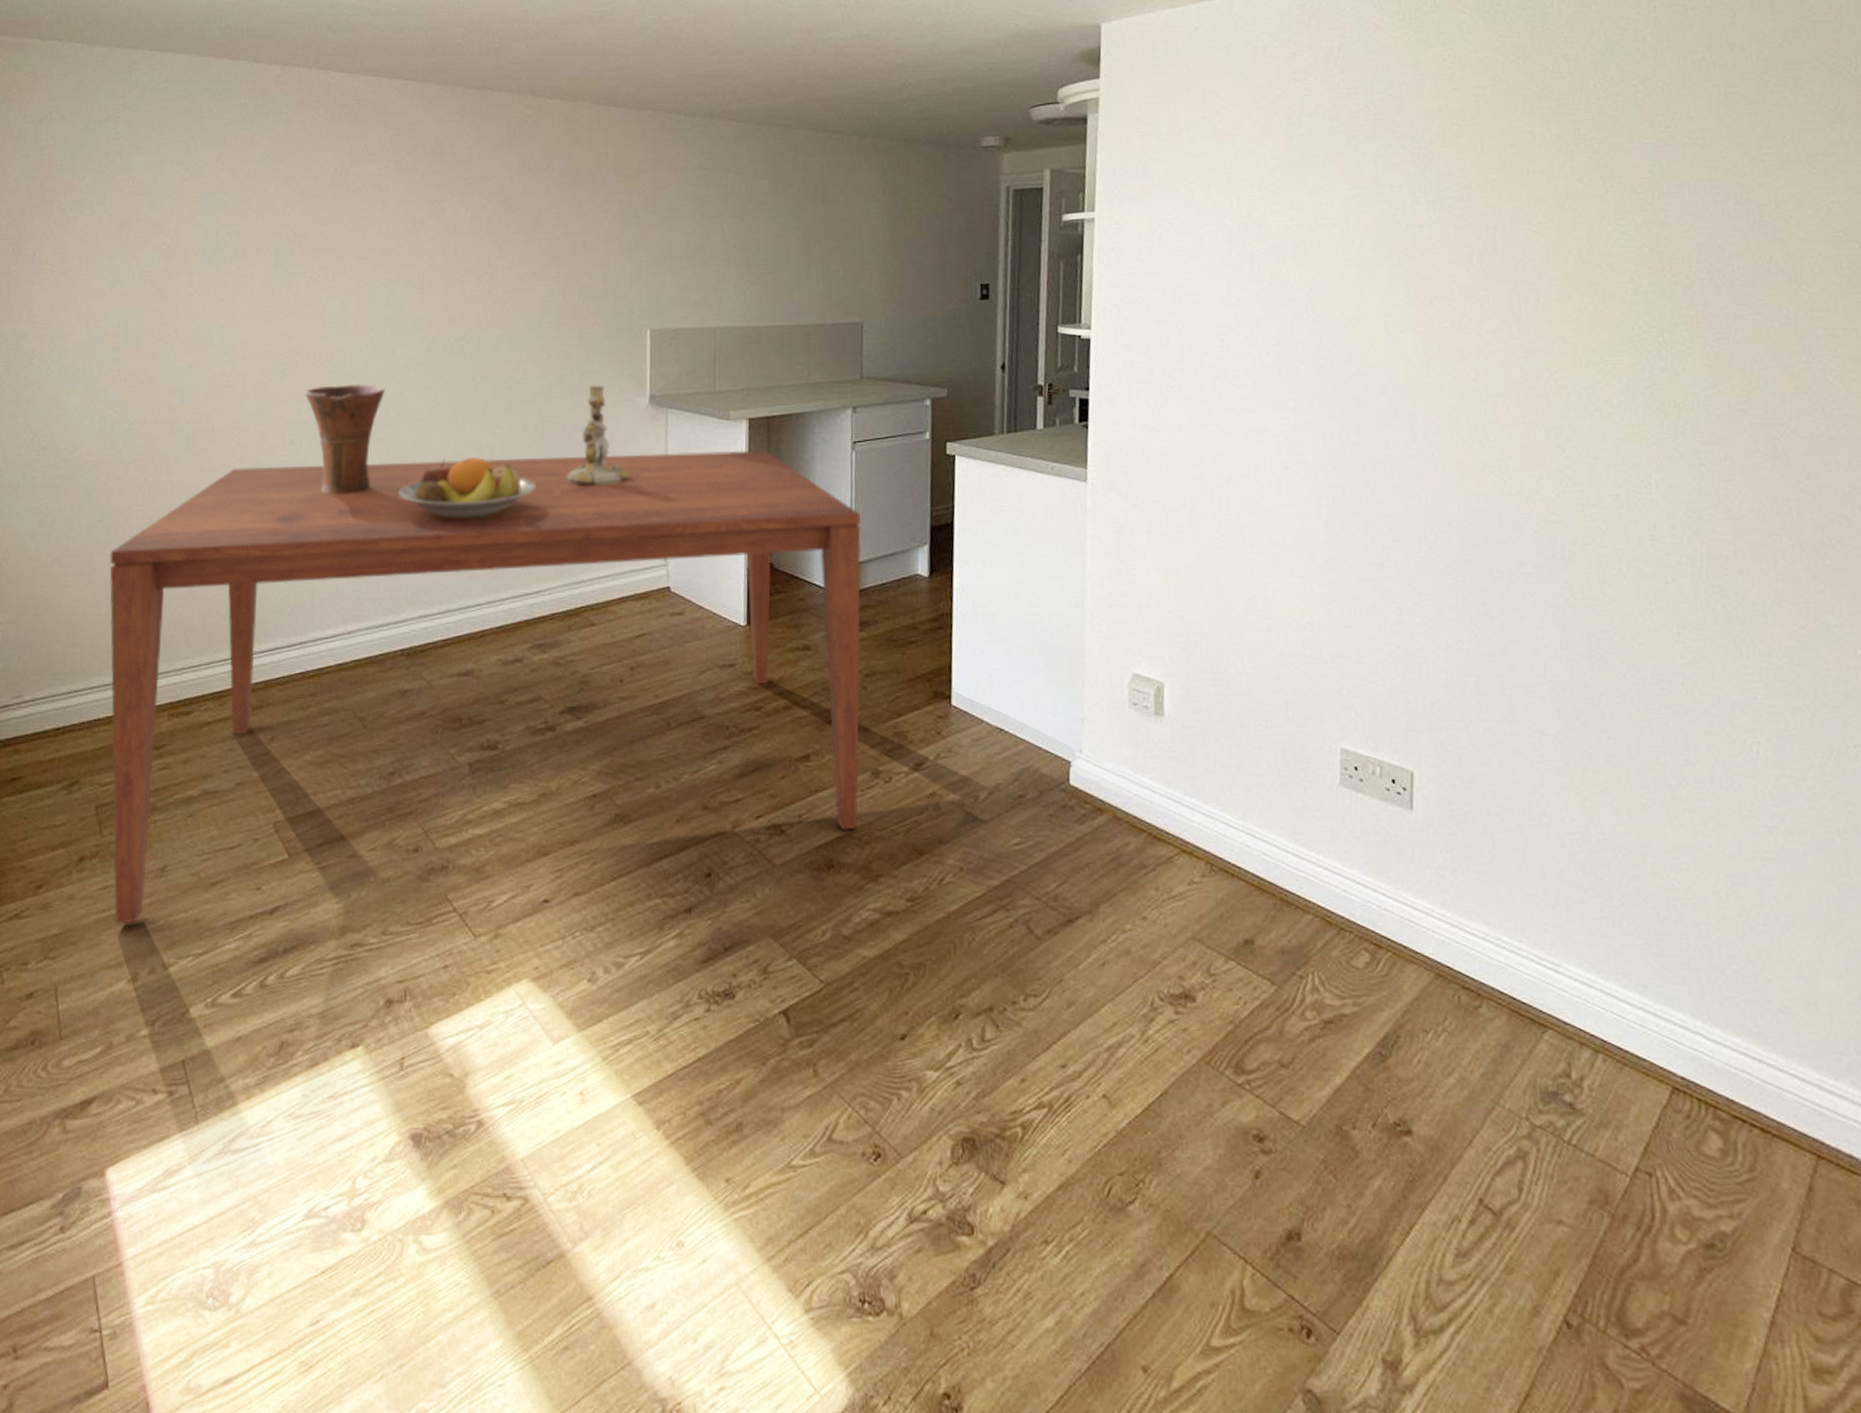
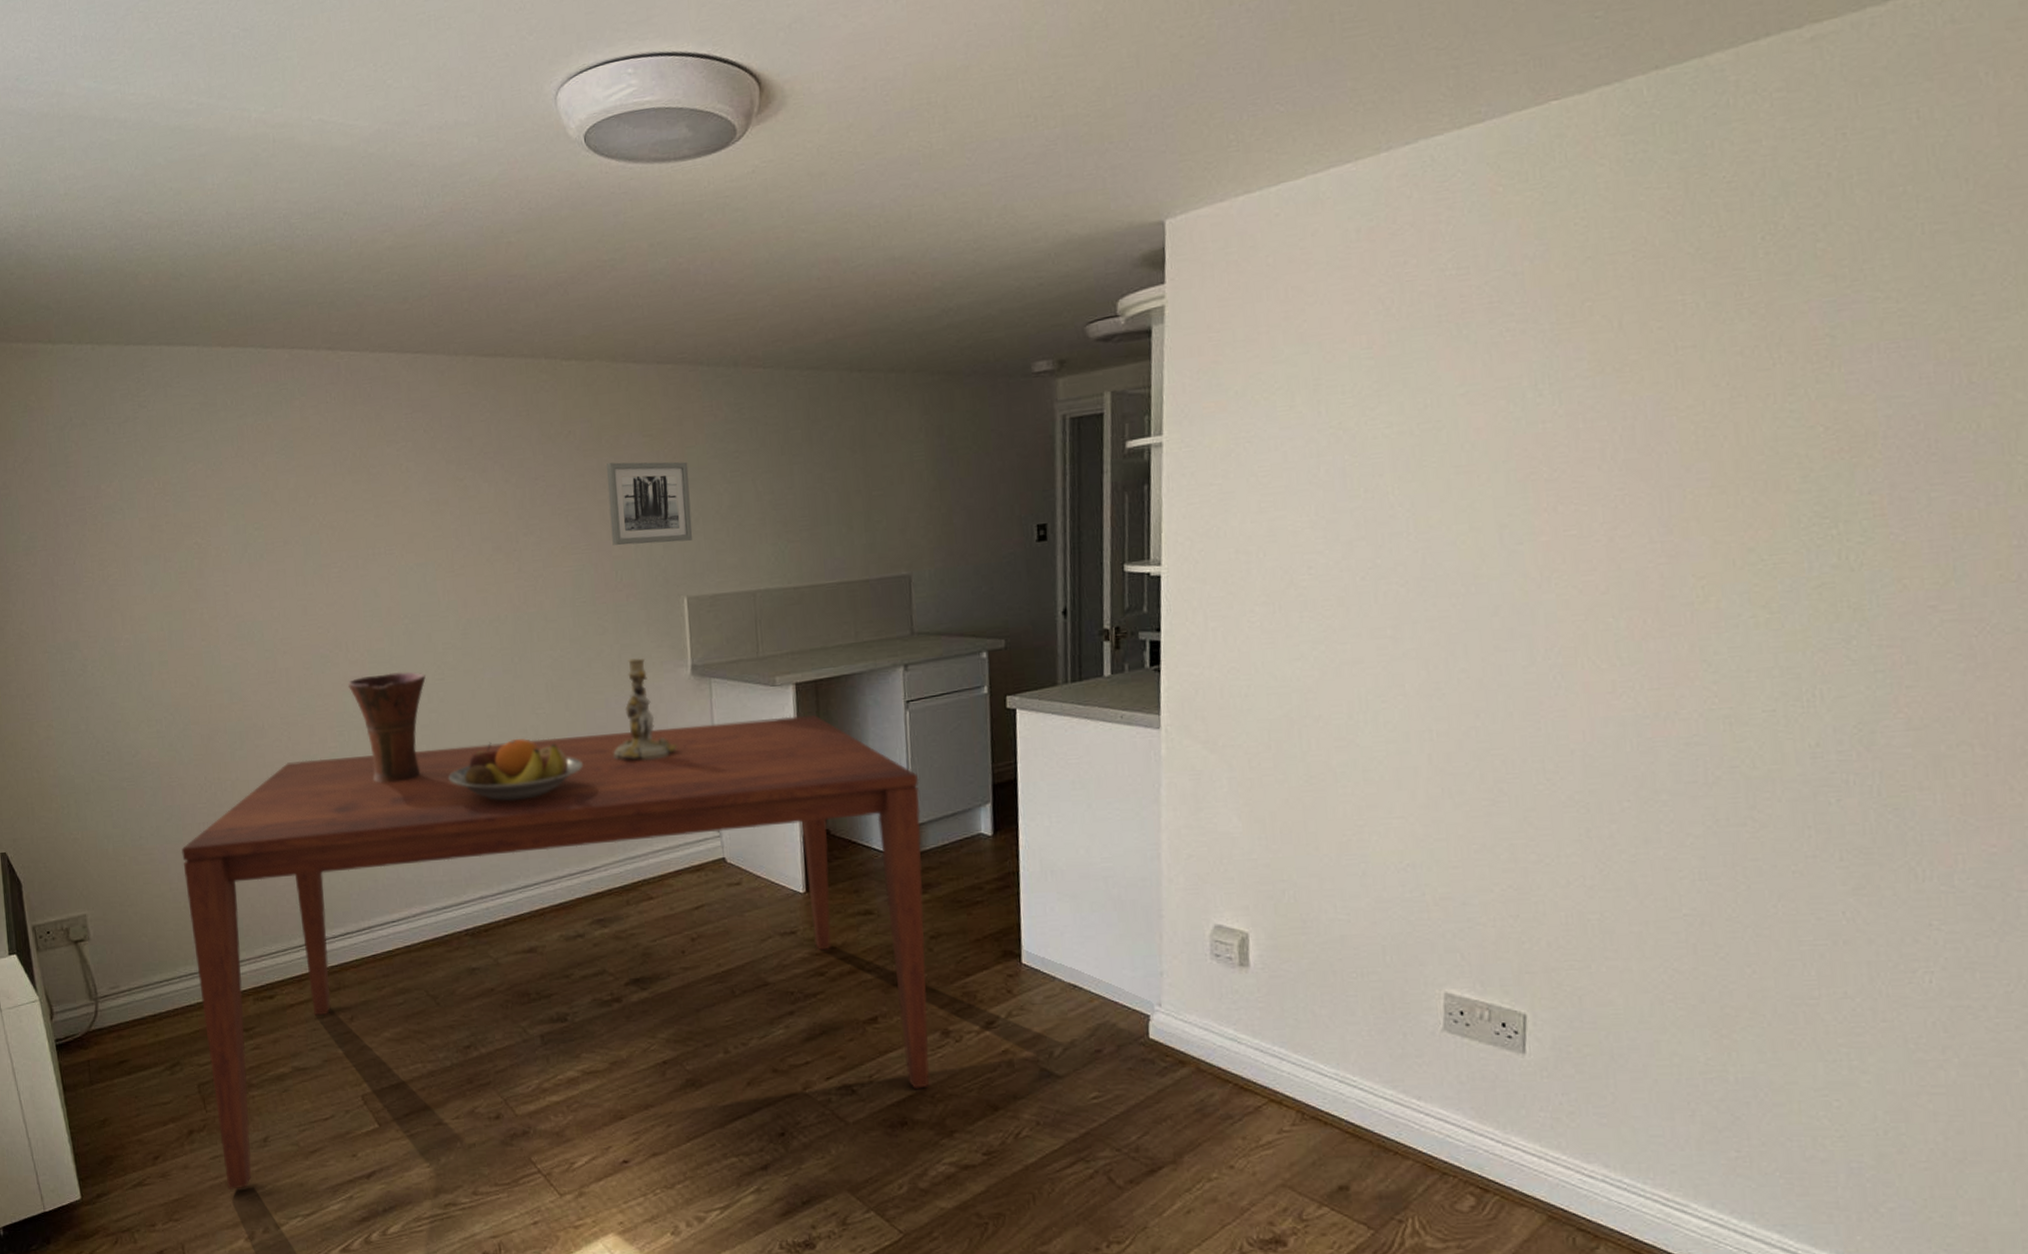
wall art: none [581,197,660,276] -> present [606,461,693,545]

